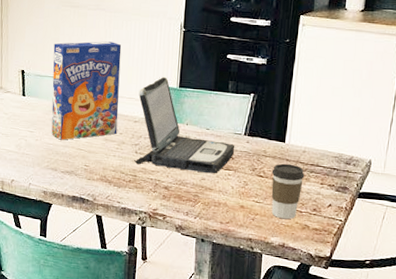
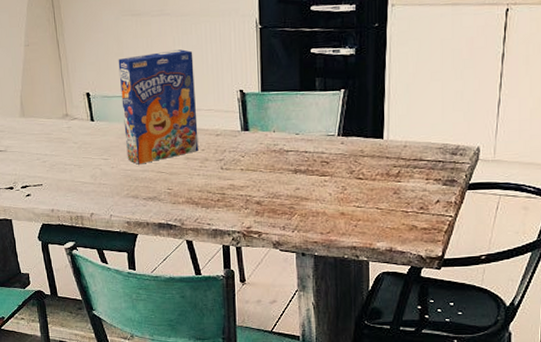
laptop: present [134,77,235,174] -> none [217,82,329,183]
coffee cup: present [271,163,305,220] -> none [371,161,408,222]

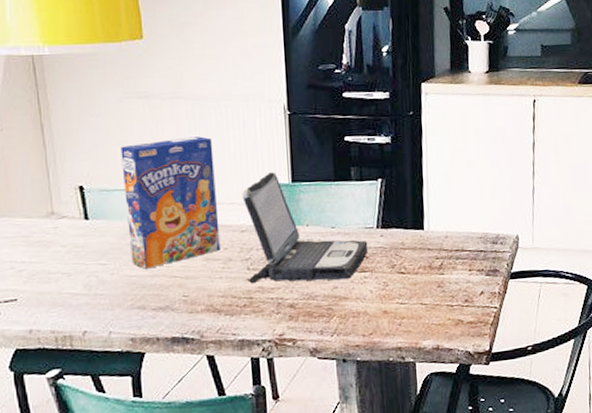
laptop: none [217,82,329,183] -> present [242,172,368,284]

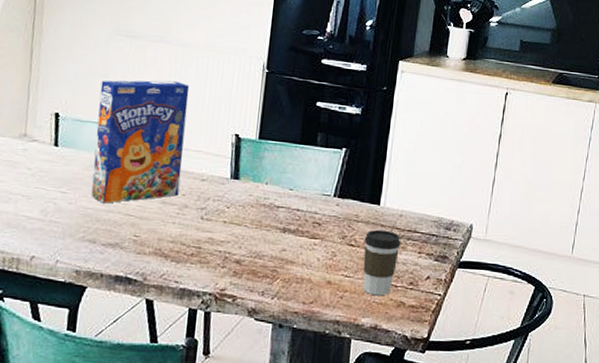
laptop: present [242,172,368,284] -> none [199,126,323,244]
coffee cup: none [413,253,451,318] -> present [363,229,401,296]

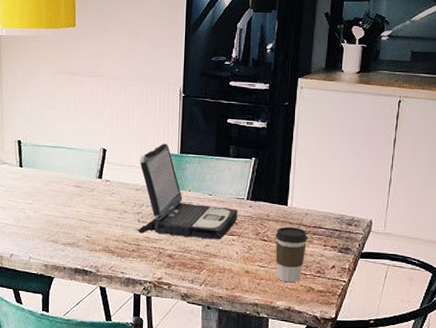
cereal box: present [91,80,190,204] -> none [50,109,121,211]
laptop: none [199,126,323,244] -> present [137,143,238,240]

